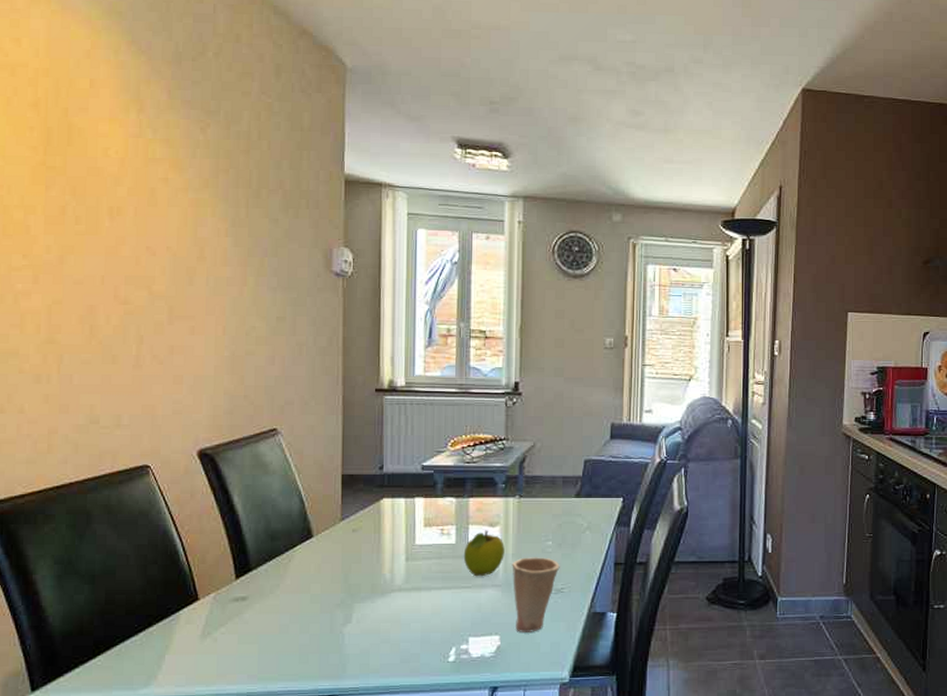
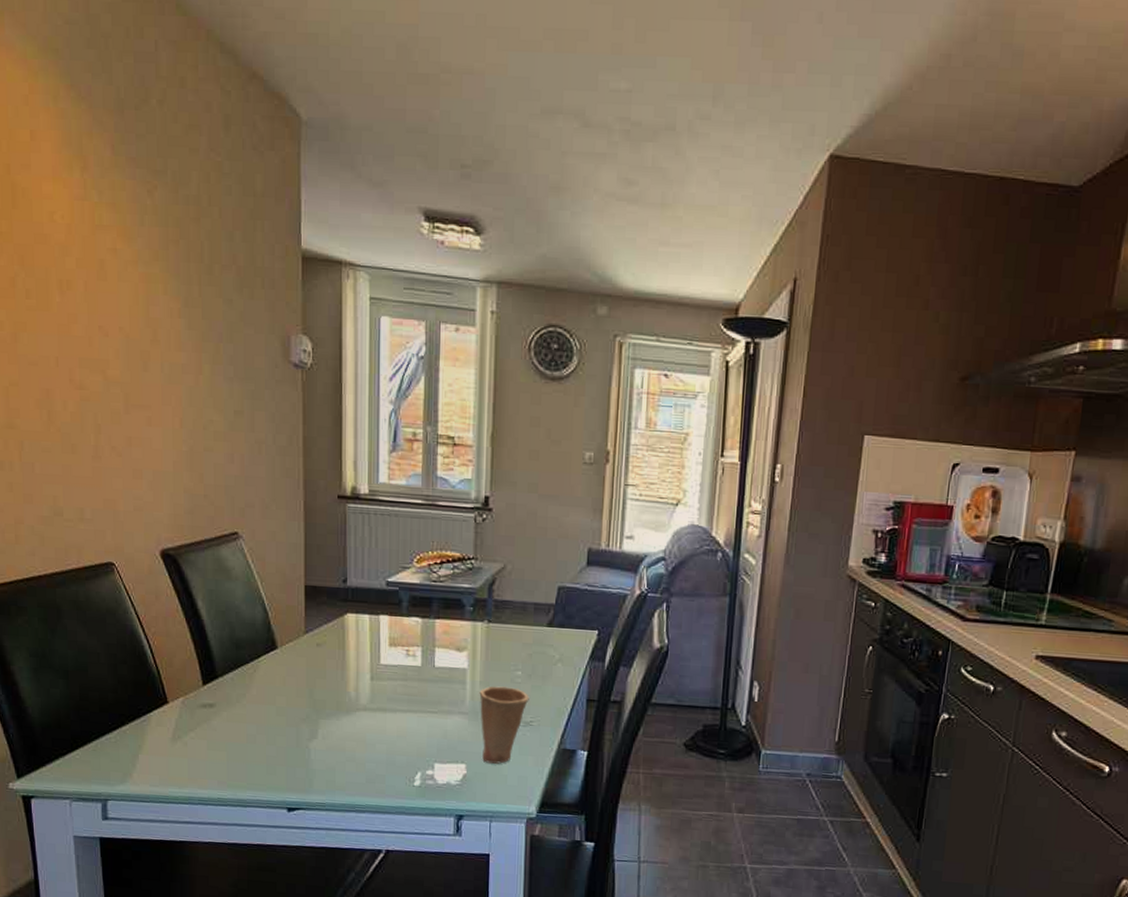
fruit: present [463,530,505,577] -> none [429,654,472,703]

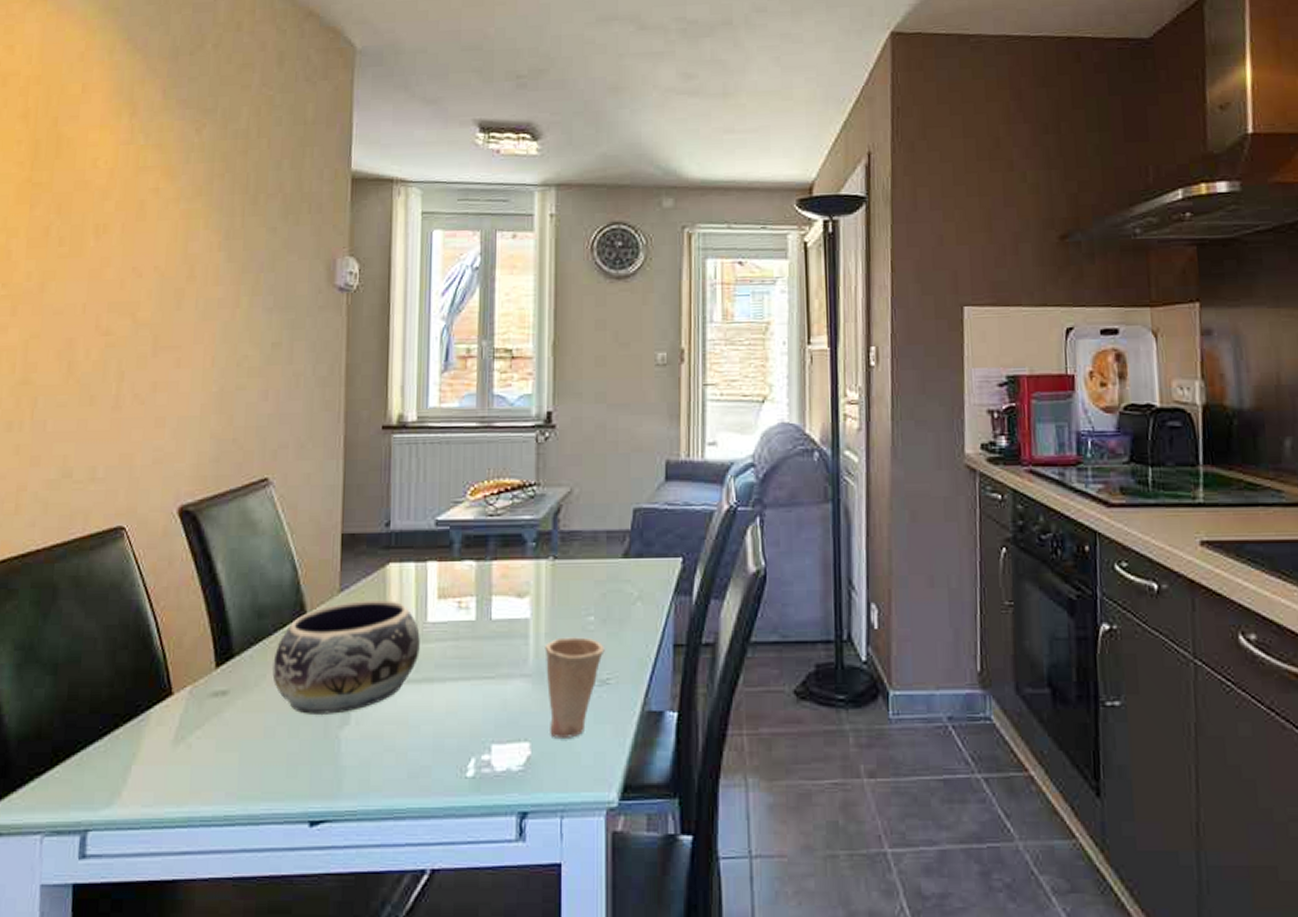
decorative bowl: none [251,642,374,730] -> present [272,601,420,714]

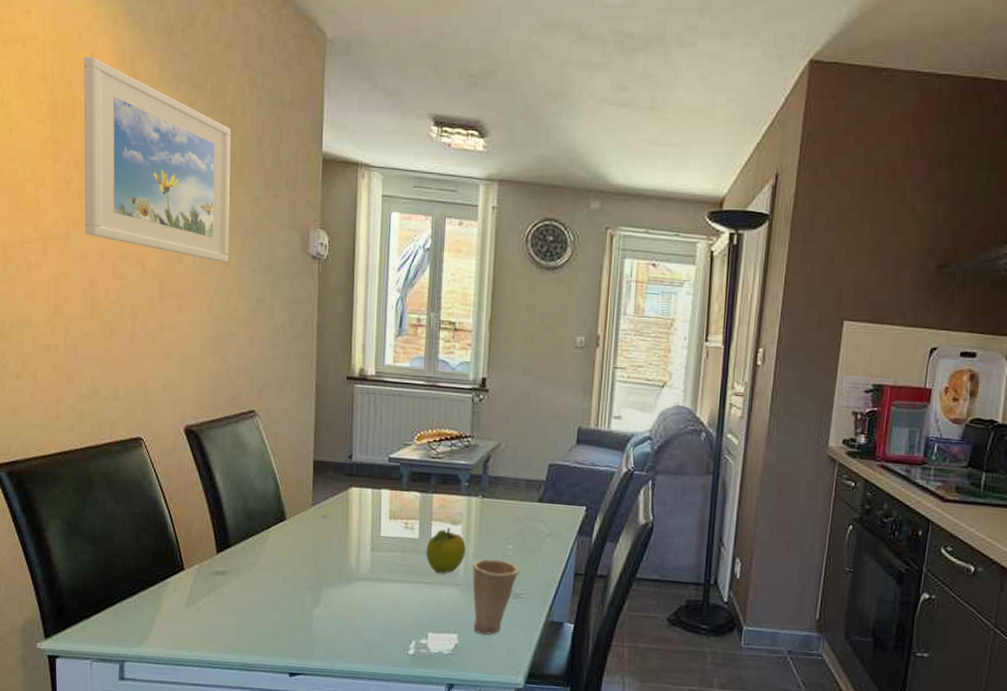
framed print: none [64,88,245,305] -> present [83,56,231,263]
decorative bowl: present [272,601,420,714] -> none [260,514,375,598]
fruit: none [485,602,536,664] -> present [425,527,466,574]

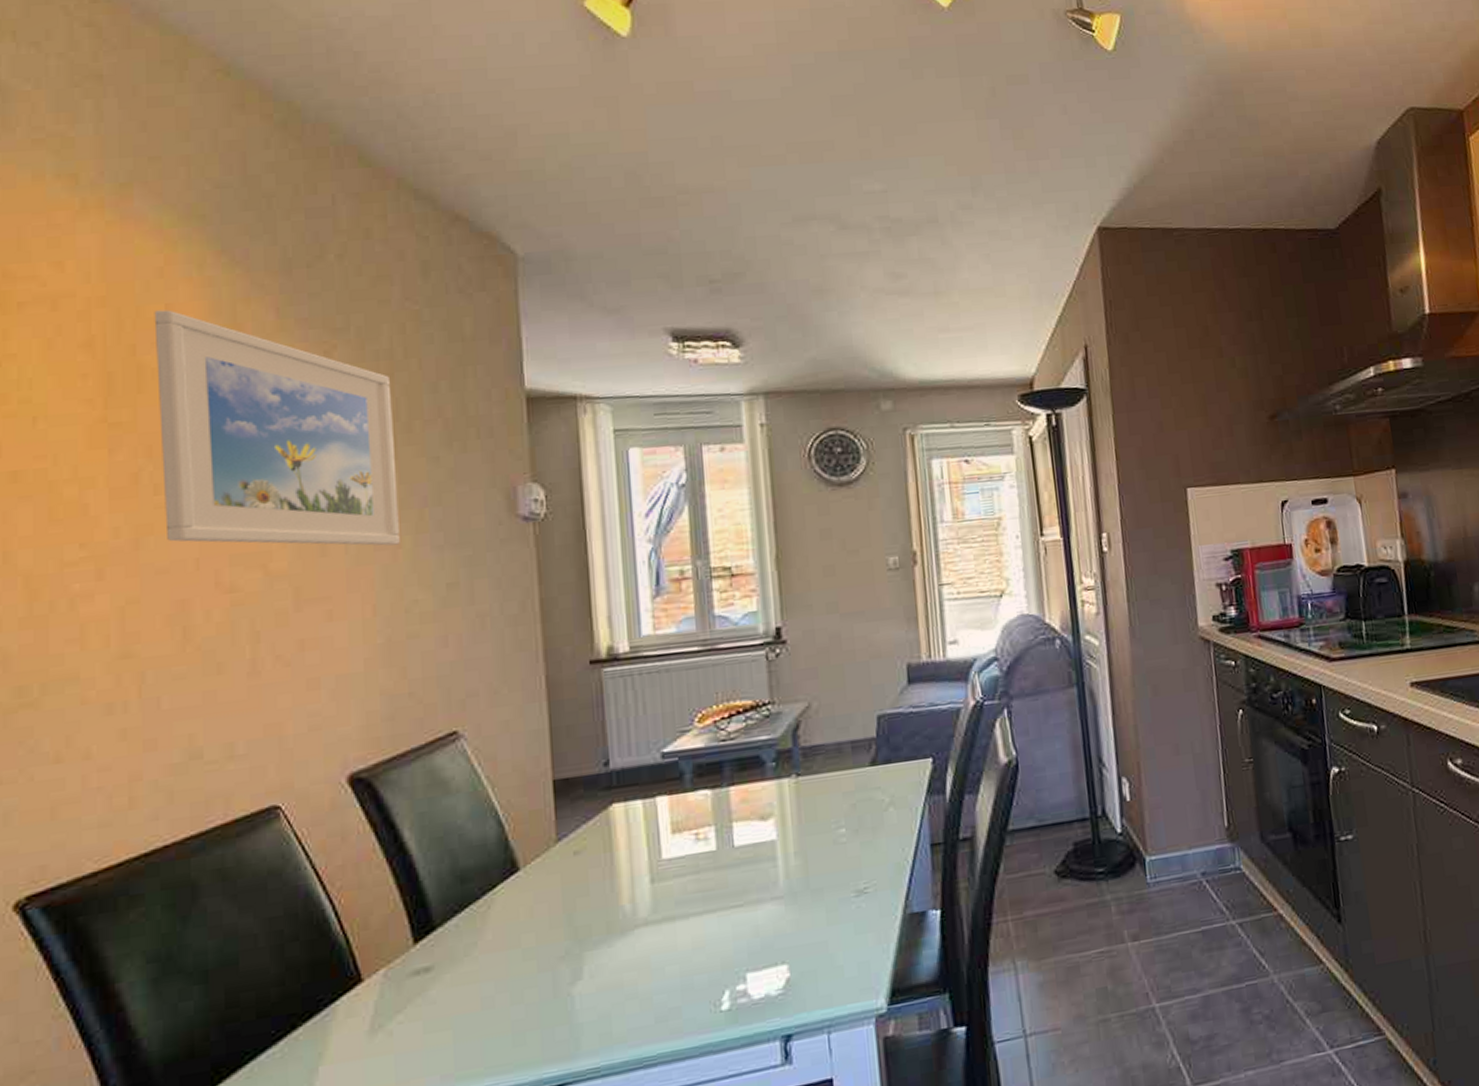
fruit: present [425,527,466,574] -> none [728,825,784,891]
cup: present [472,558,520,635] -> none [795,850,860,956]

